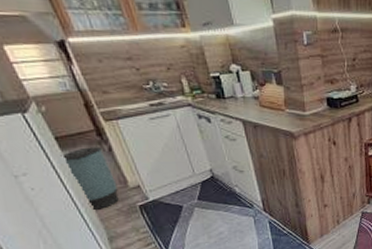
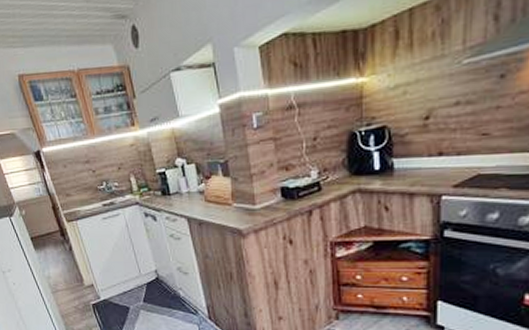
trash can: present [60,147,119,210] -> none [34,247,76,306]

